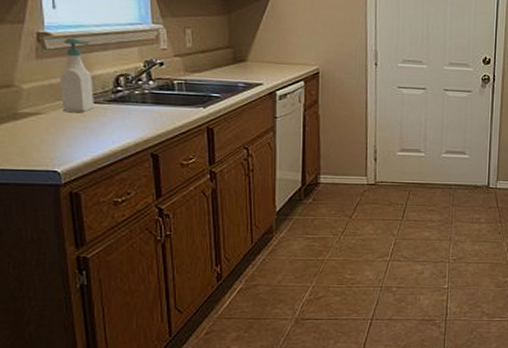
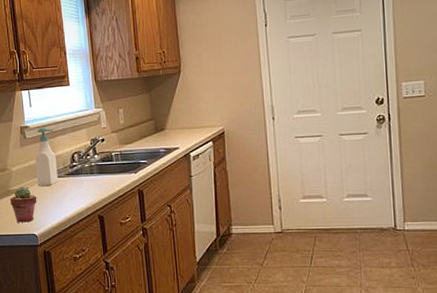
potted succulent: none [17,110,61,156] -> present [9,186,37,223]

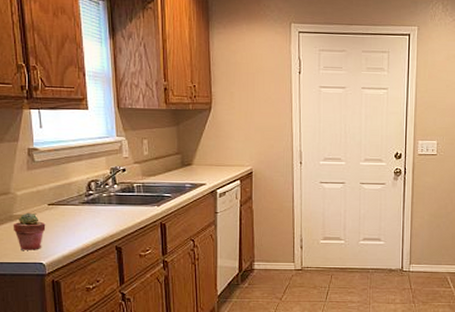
soap bottle: present [35,127,58,186] -> none [44,151,71,213]

